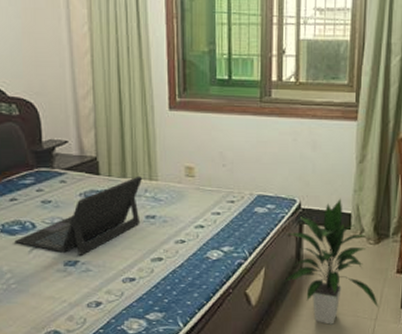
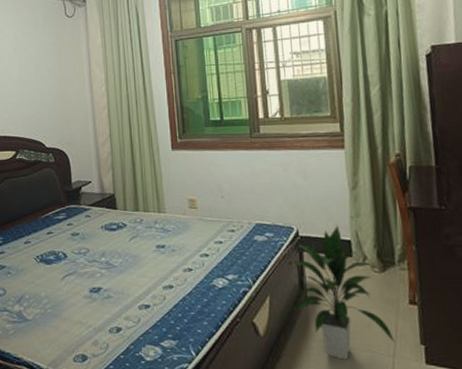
laptop: present [14,175,142,255] -> none [50,209,152,283]

